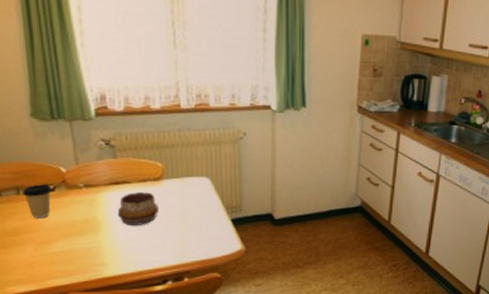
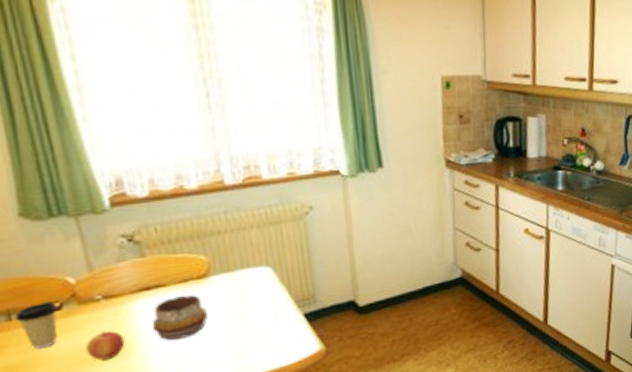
apple: none [69,210,97,234] -> present [86,329,125,361]

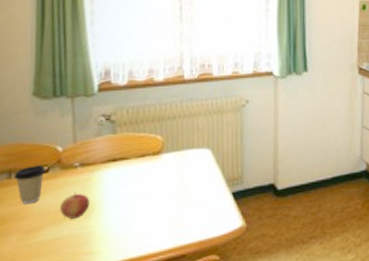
decorative bowl: present [151,295,208,340] -> none [112,168,156,206]

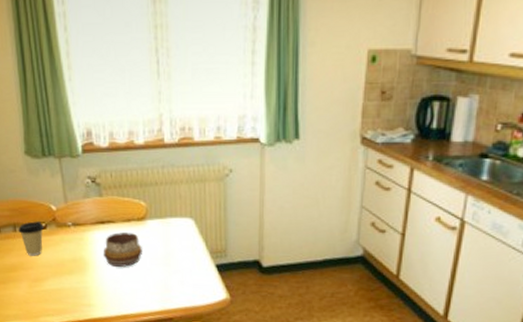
apple: present [60,191,90,219] -> none [59,249,84,273]
decorative bowl: none [112,168,156,206] -> present [103,232,142,267]

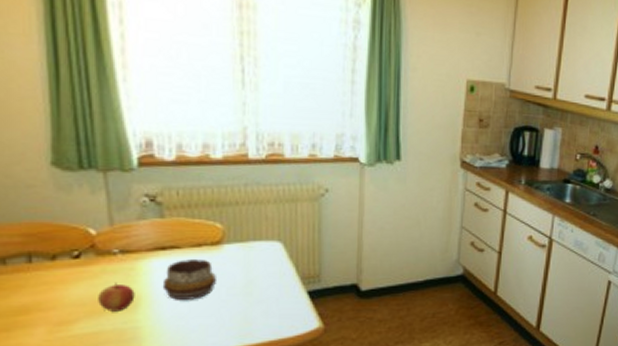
coffee cup: present [18,221,44,256] -> none [35,249,76,293]
apple: none [59,249,84,273] -> present [98,281,135,312]

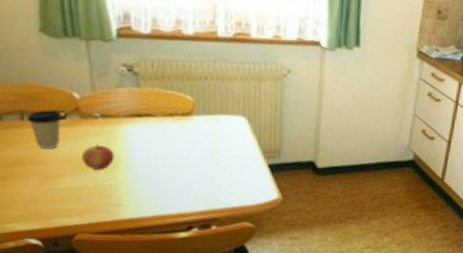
coffee cup: none [35,249,76,293] -> present [27,109,62,150]
decorative bowl: present [162,260,216,300] -> none [138,127,186,165]

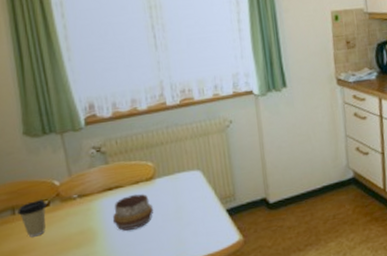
apple: present [82,143,114,170] -> none [65,221,93,247]
decorative bowl: none [138,127,186,165] -> present [112,194,153,231]

